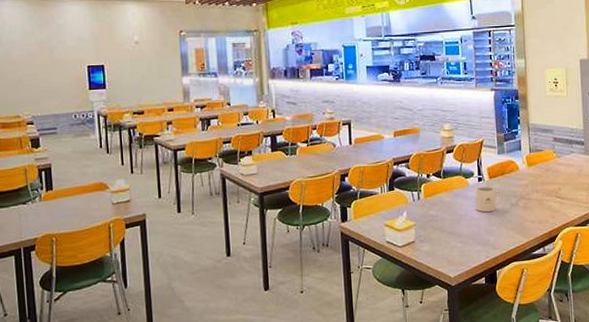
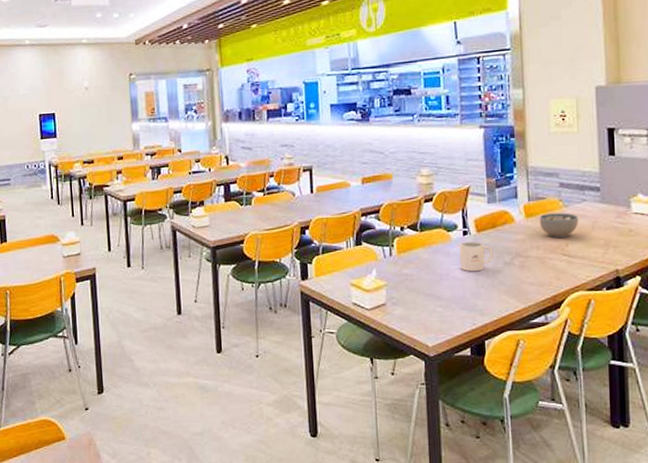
soup bowl: none [538,162,569,184] -> present [539,213,579,238]

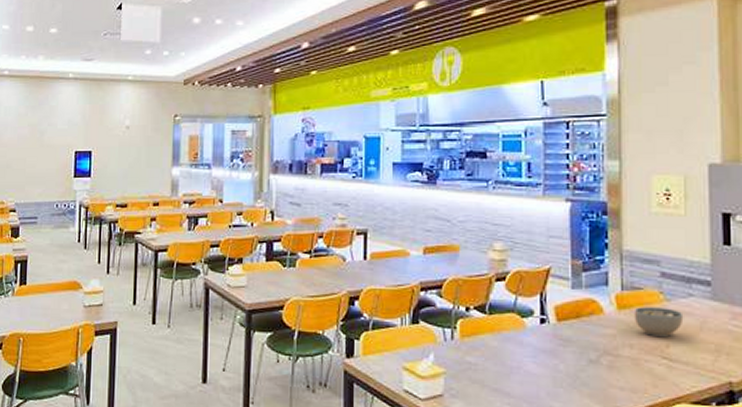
mug: present [459,241,494,272] -> none [535,332,576,368]

